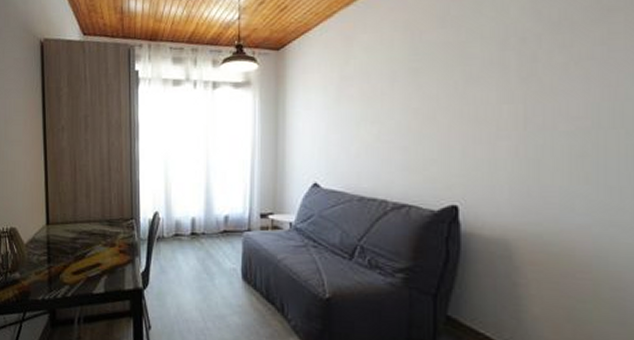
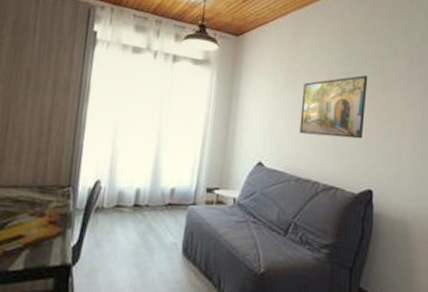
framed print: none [359,69,444,148] -> present [299,75,368,139]

